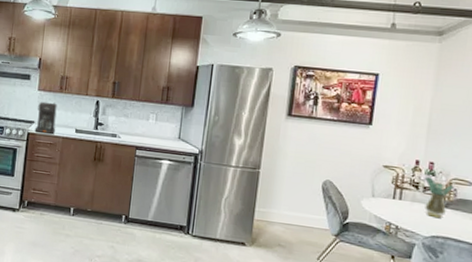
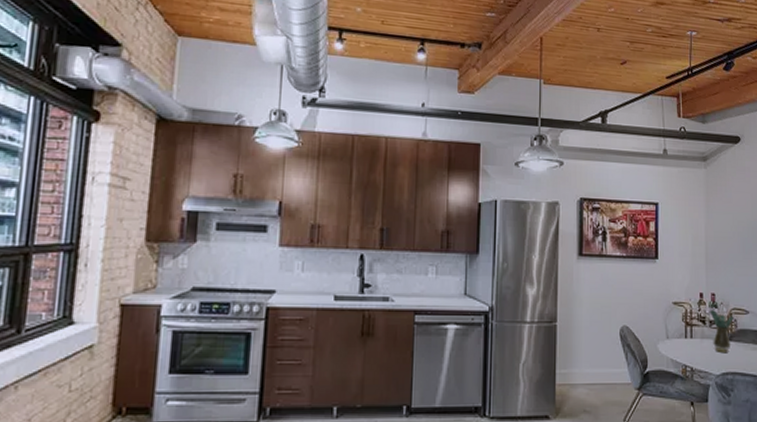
coffee maker: present [34,101,57,135] -> none [276,261,308,307]

